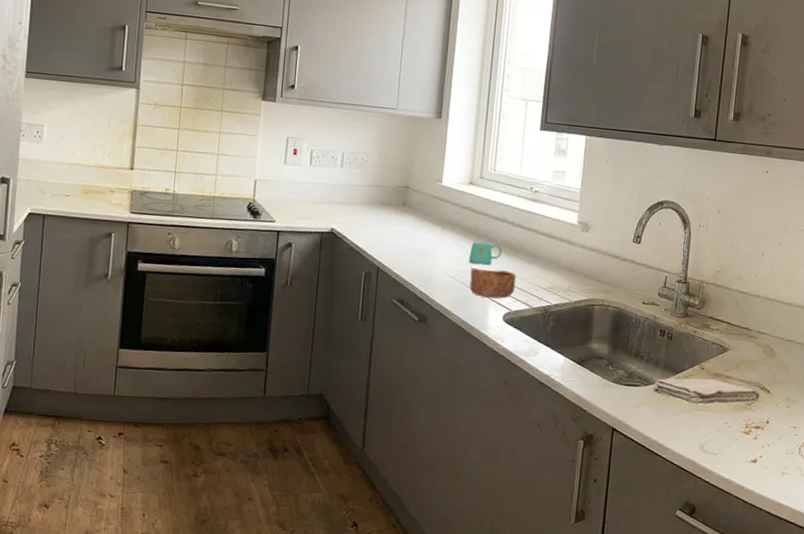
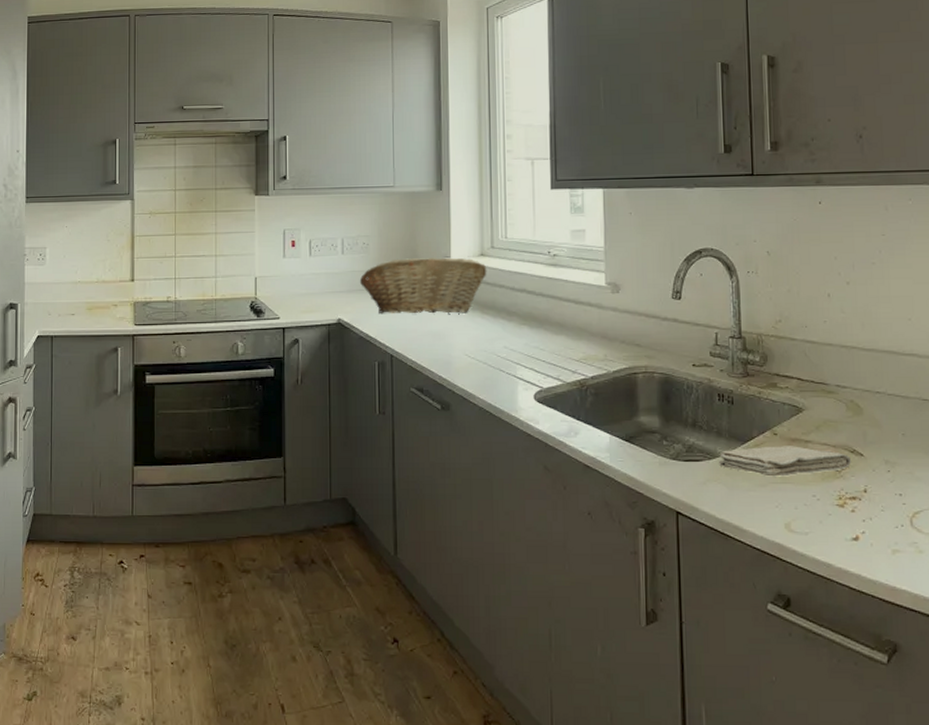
fruit basket: none [355,178,474,235] -> present [359,257,487,314]
mug: present [468,242,503,266] -> none [488,317,525,341]
bowl: present [469,268,517,299] -> none [493,345,544,378]

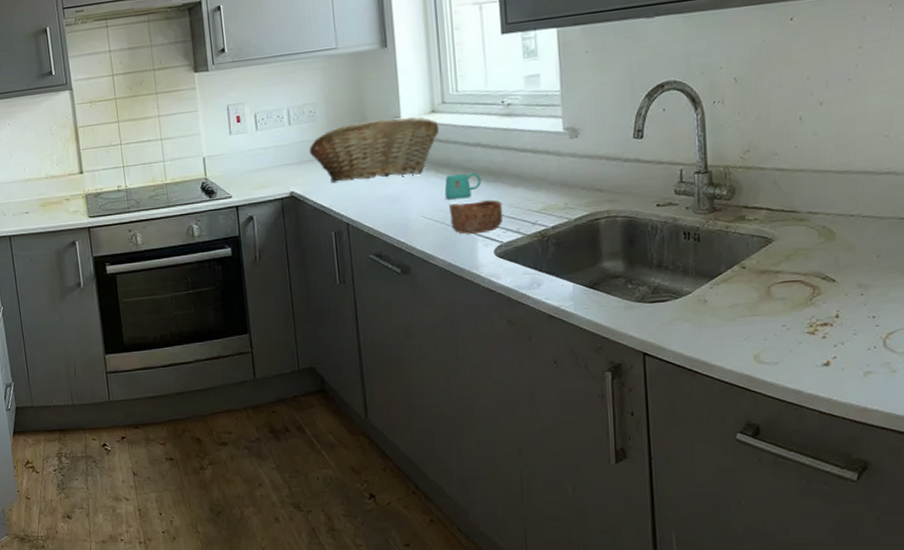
mug: none [488,317,525,341] -> present [444,172,482,200]
bowl: none [493,345,544,378] -> present [449,199,503,234]
washcloth: present [719,446,852,477] -> none [685,277,824,311]

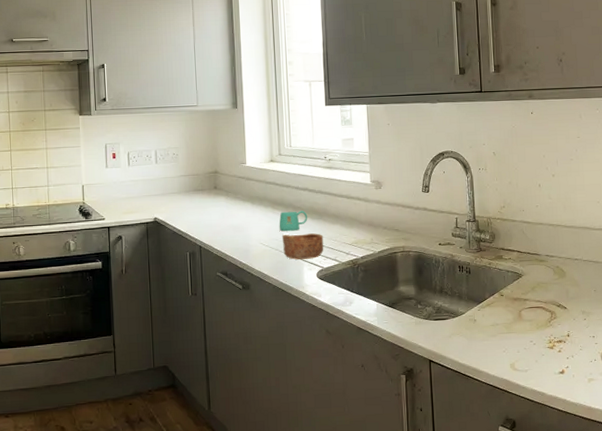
fruit basket: present [309,116,440,183] -> none [171,164,276,212]

